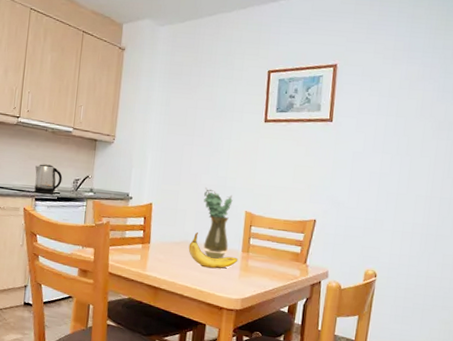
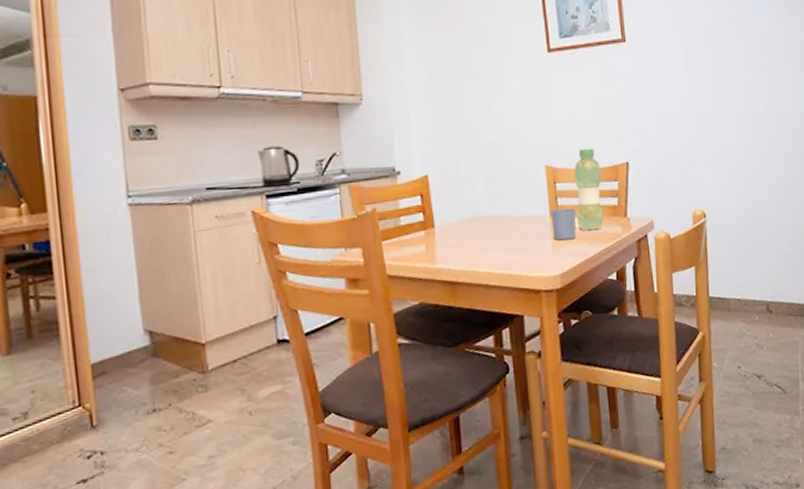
fruit: present [188,231,238,269] -> none [484,201,548,245]
vase: present [203,187,233,259] -> none [491,144,533,232]
mug: none [241,246,264,274] -> present [550,208,577,242]
water bottle: none [263,203,292,270] -> present [574,149,604,232]

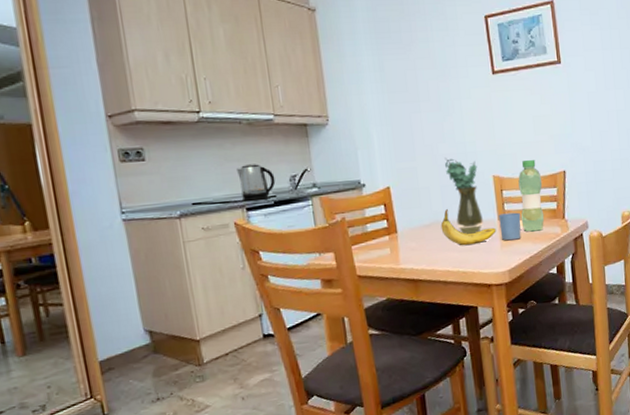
fruit: none [484,201,548,245] -> present [440,208,497,246]
vase: none [491,144,533,232] -> present [445,157,483,234]

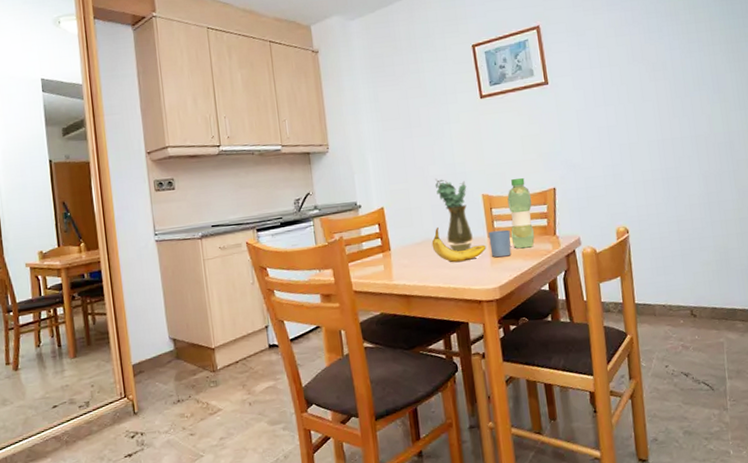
kettle: present [237,164,276,202] -> none [249,189,282,224]

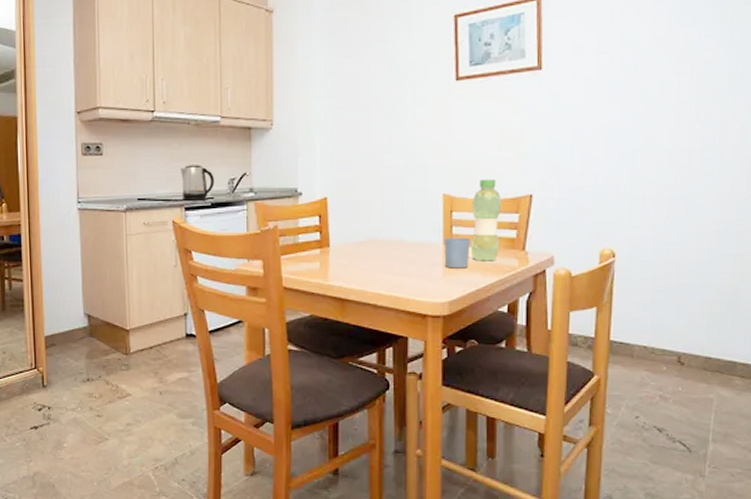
kettle: none [249,189,282,224] -> present [181,165,215,202]
fruit: present [431,226,486,263] -> none [377,226,440,269]
vase: present [435,178,473,252] -> none [390,170,426,256]

